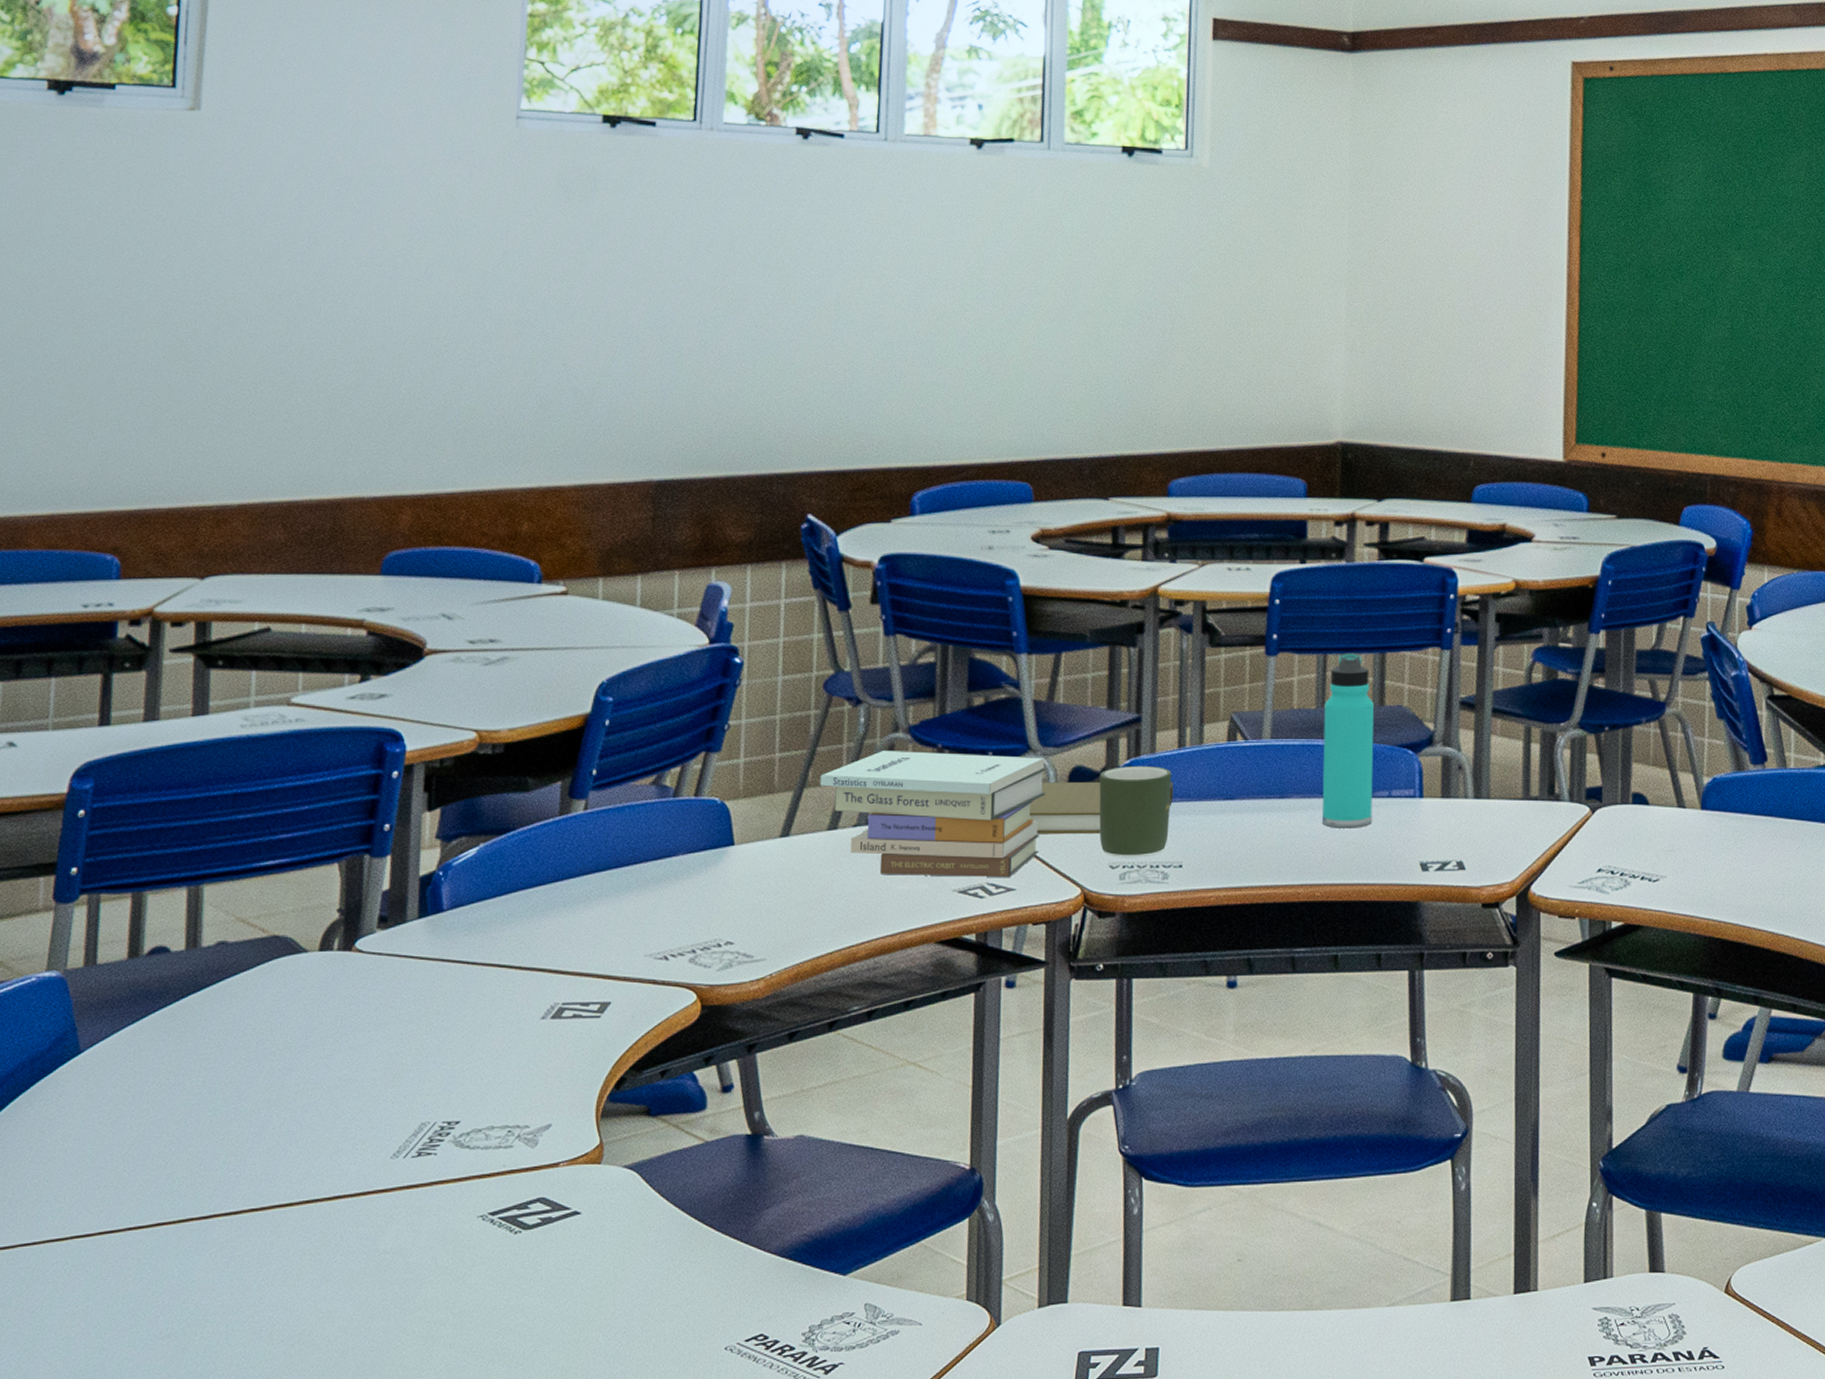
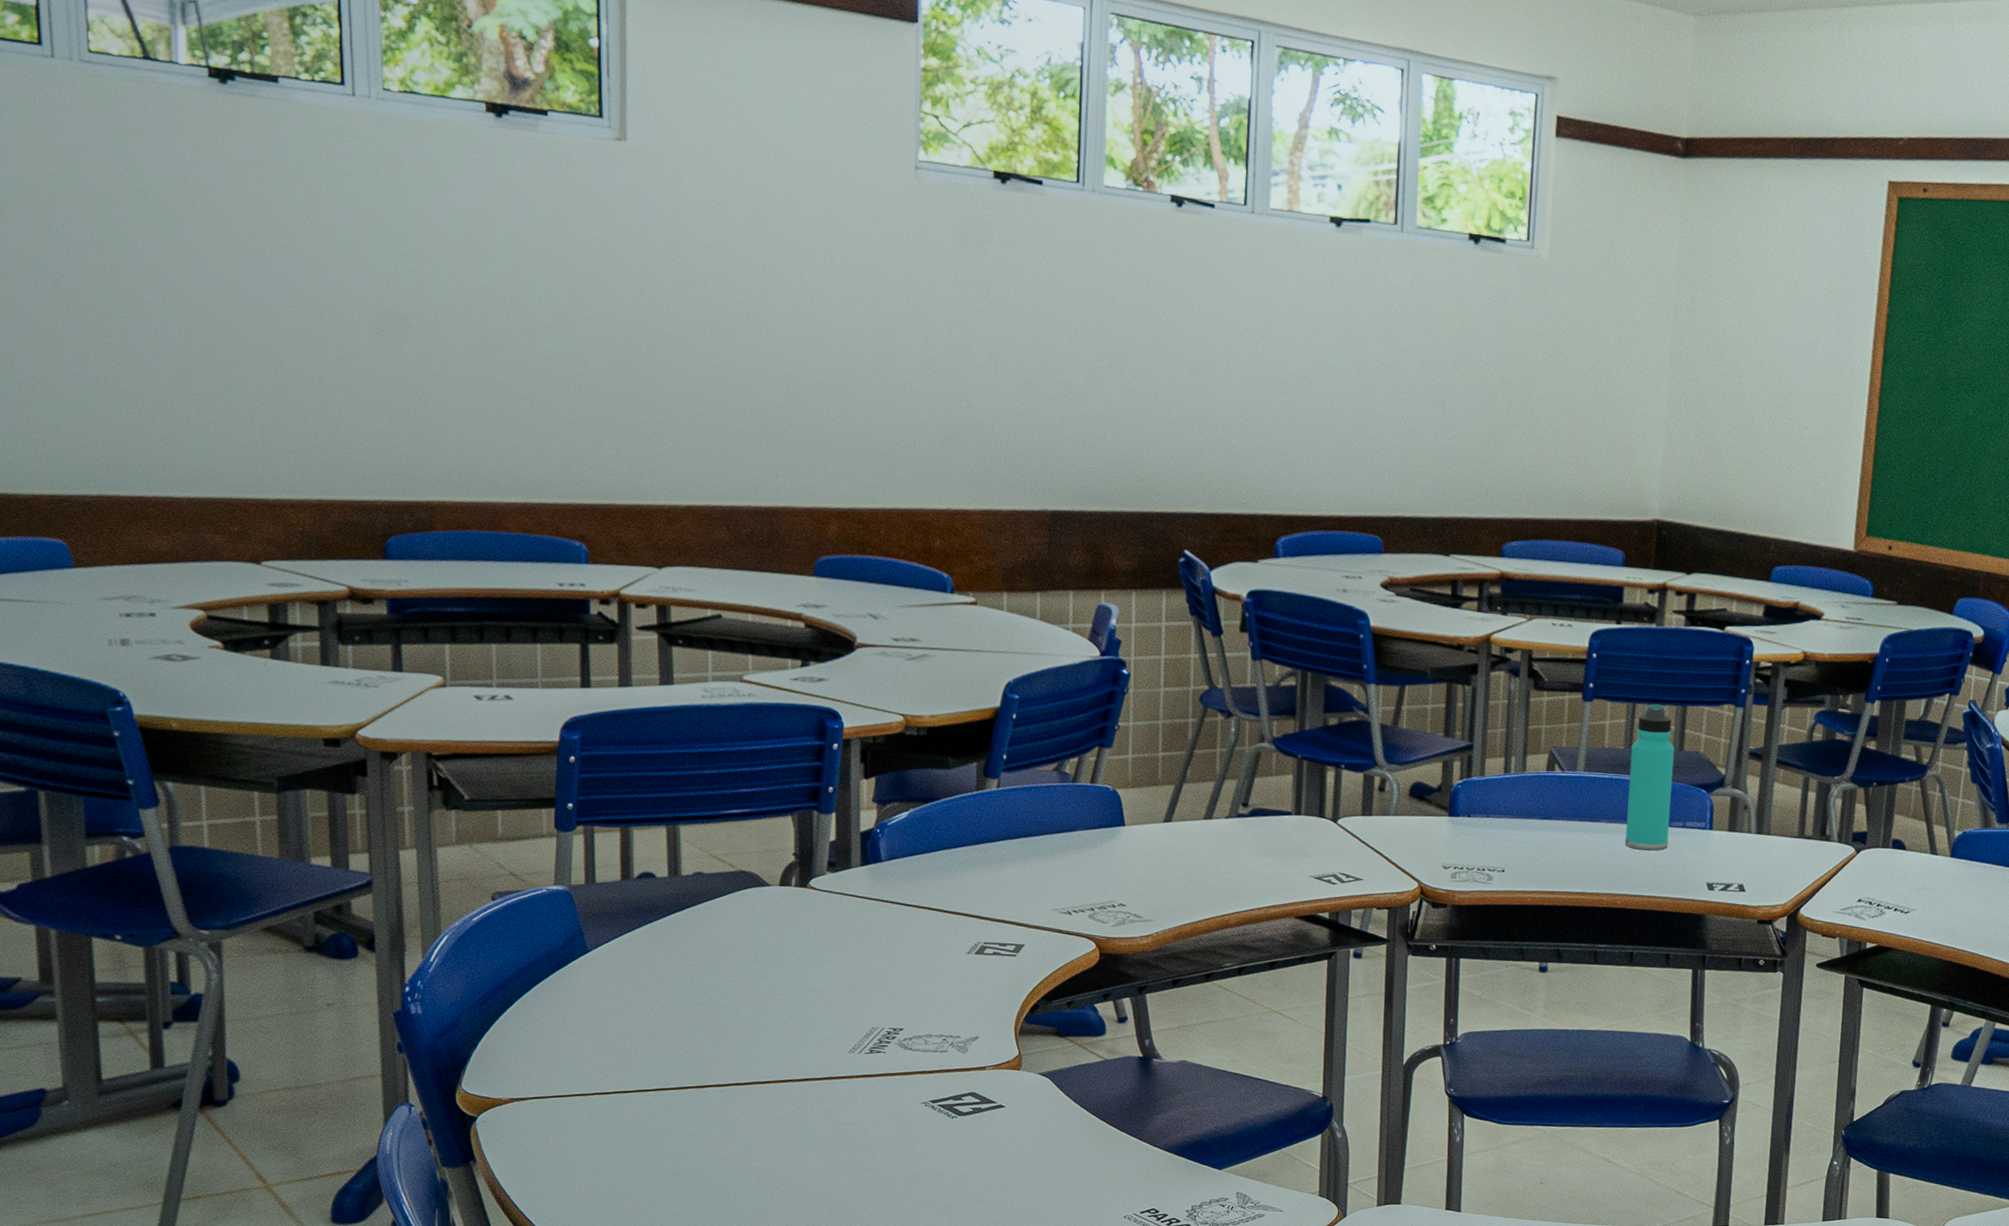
books: present [819,749,1046,877] -> none [1197,756,1390,869]
book: present [1029,781,1173,833] -> none [1375,793,1499,839]
mug: present [1099,765,1171,858] -> none [1434,785,1498,862]

